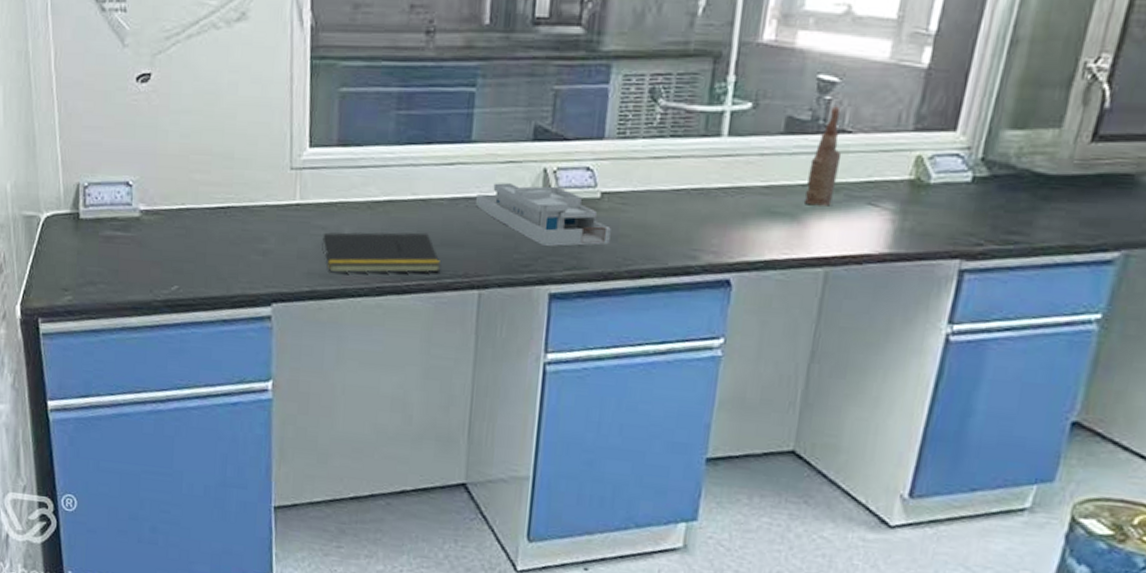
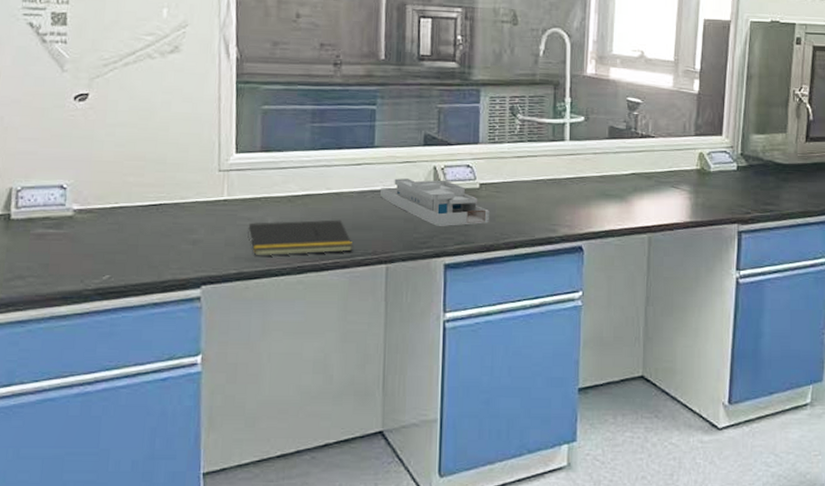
bottle: present [805,106,842,206] -> none [629,119,650,189]

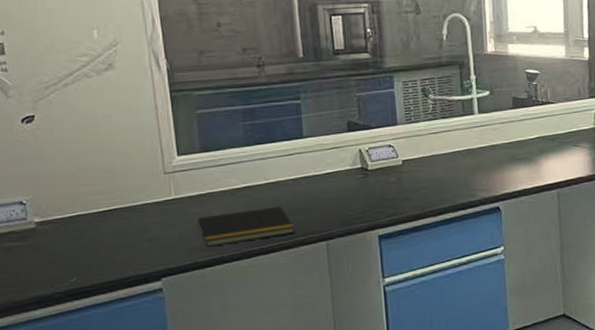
desk organizer: present [380,178,489,226] -> none [313,160,414,202]

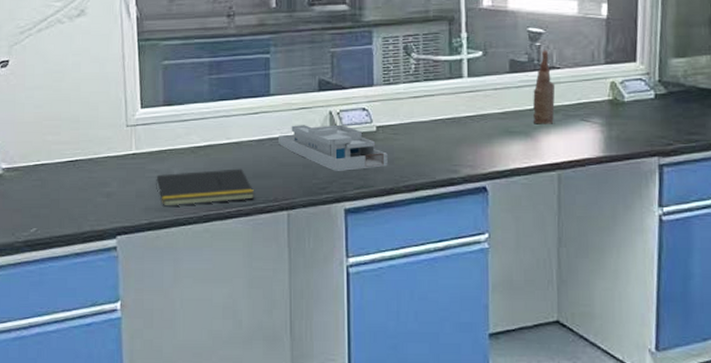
desk organizer: none [313,160,414,202] -> present [279,124,388,171]
bottle: none [533,88,552,151] -> present [533,50,555,124]

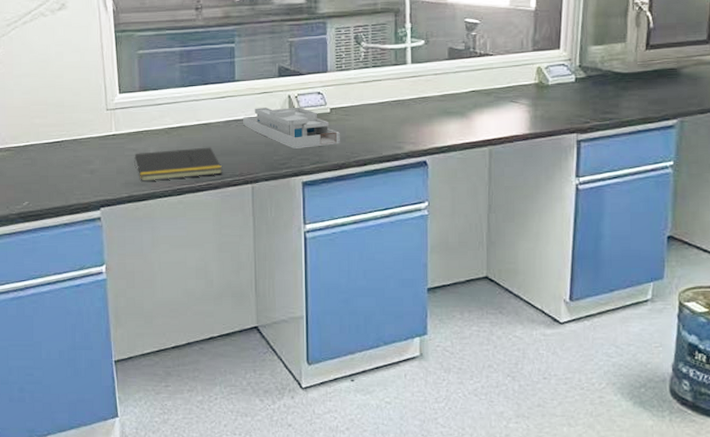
bottle: present [533,50,555,124] -> none [469,39,489,106]

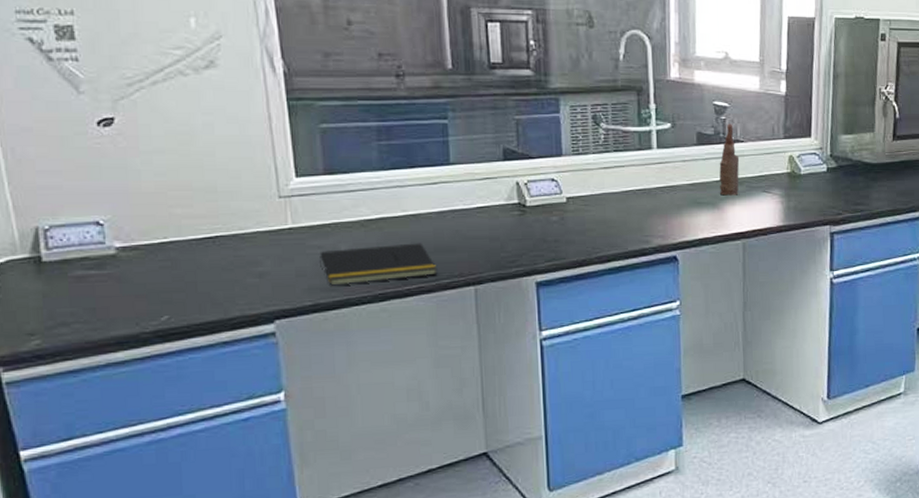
desk organizer: present [243,107,340,149] -> none [461,195,579,244]
bottle: none [469,39,489,106] -> present [719,123,740,196]

